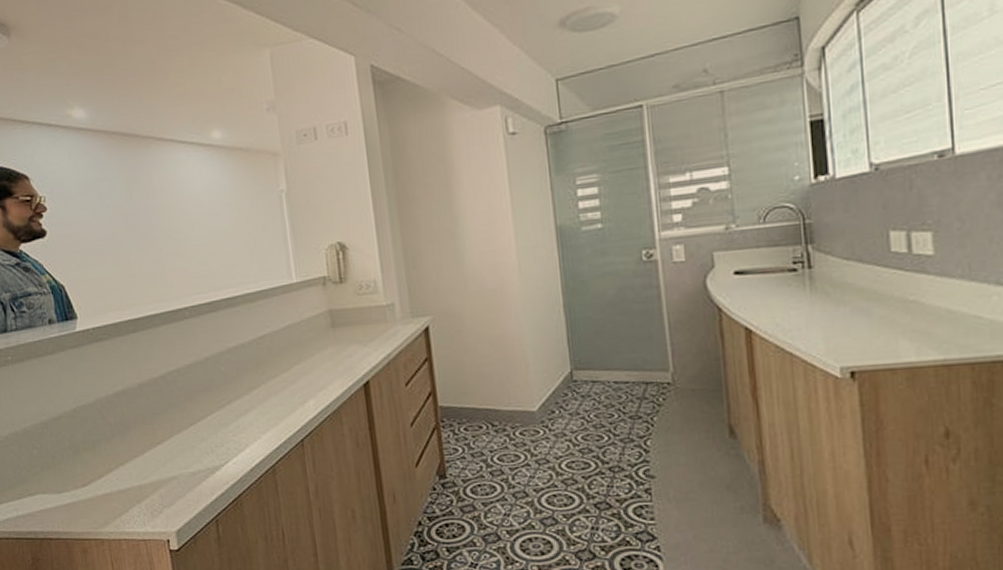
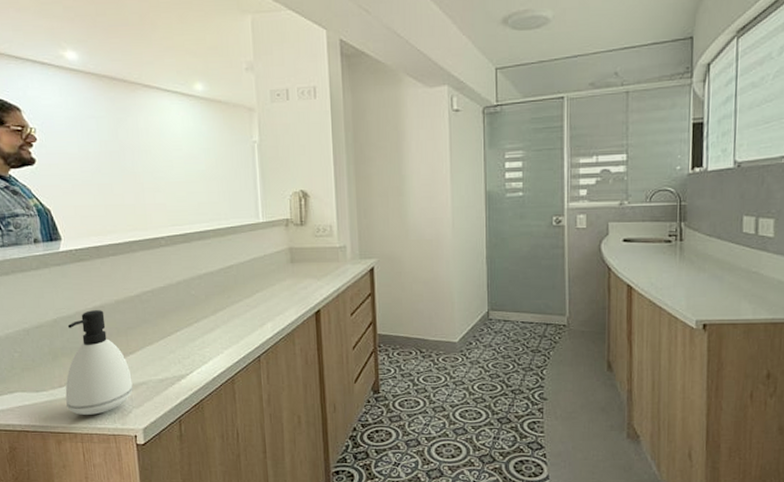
soap dispenser: none [88,395,163,518] -> present [65,310,133,415]

